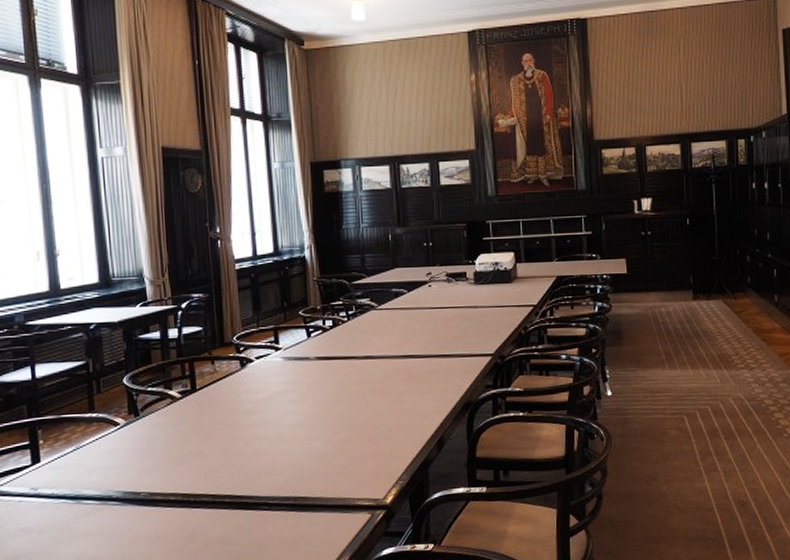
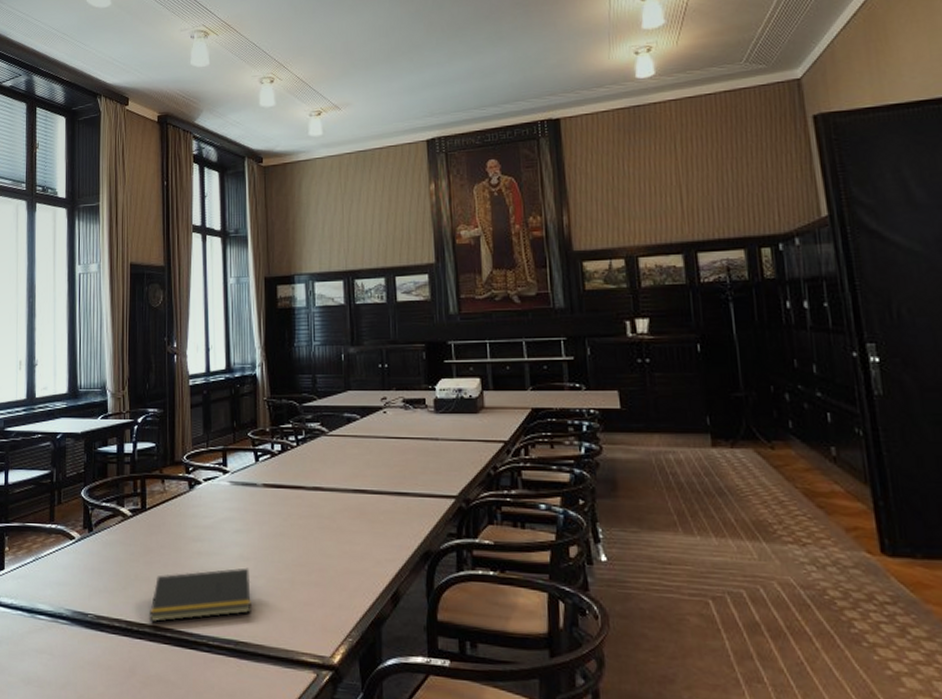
notepad: none [205,433,309,492] -> present [149,567,251,623]

